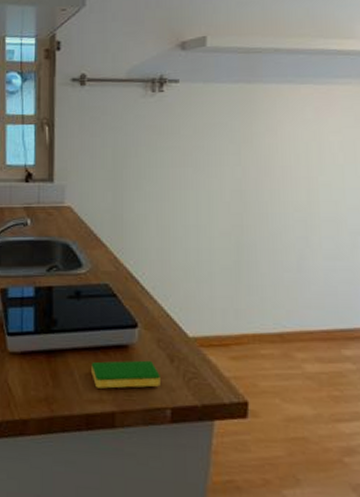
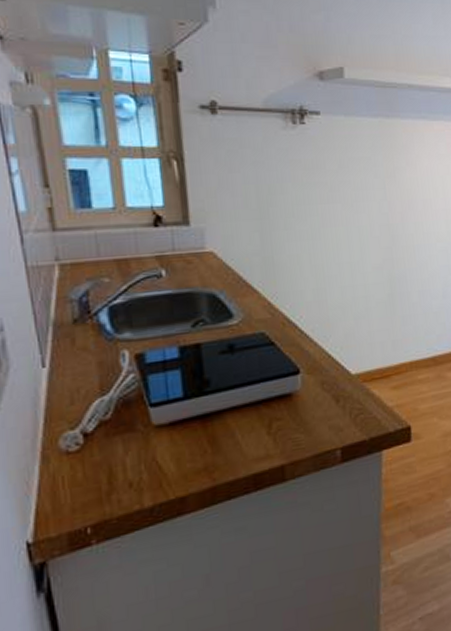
dish sponge: present [91,360,160,389] -> none [254,404,328,445]

